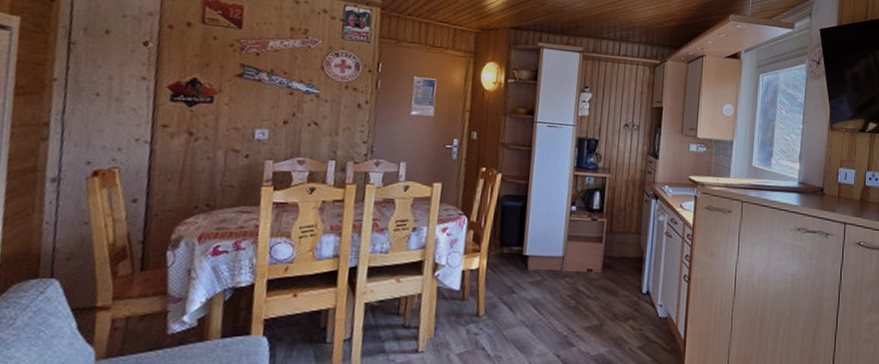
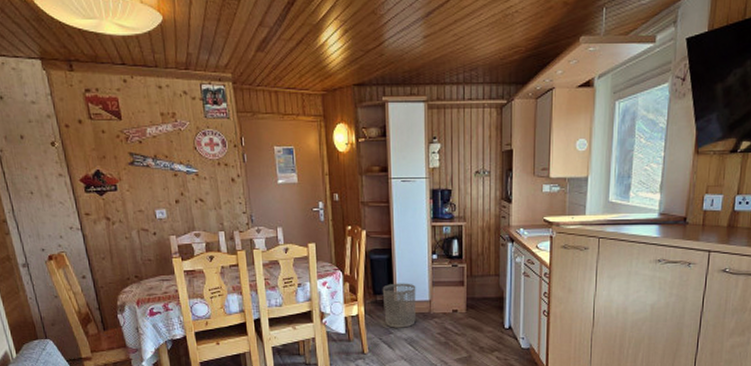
waste bin: none [509,234,550,287] -> present [382,283,416,328]

